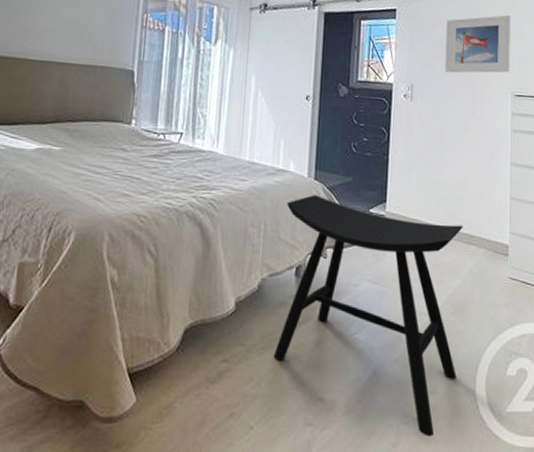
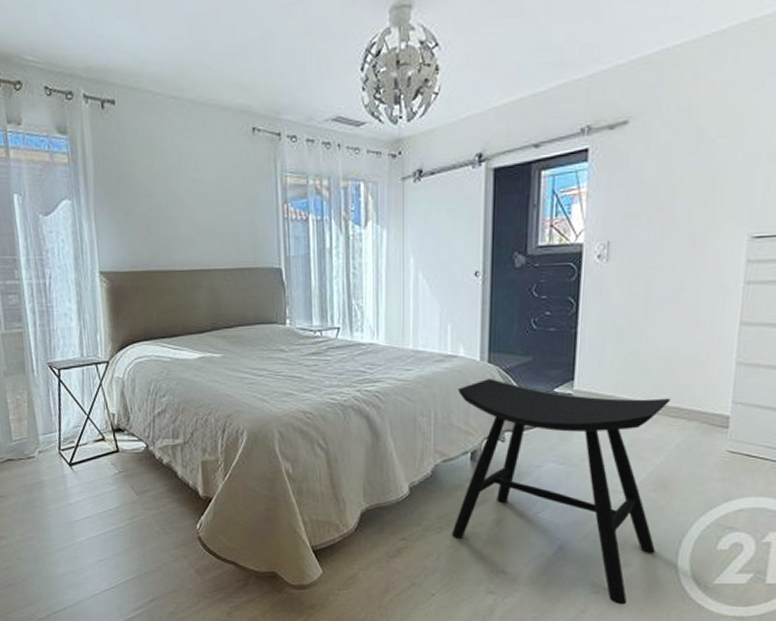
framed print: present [444,14,511,73] -> none [653,129,756,221]

